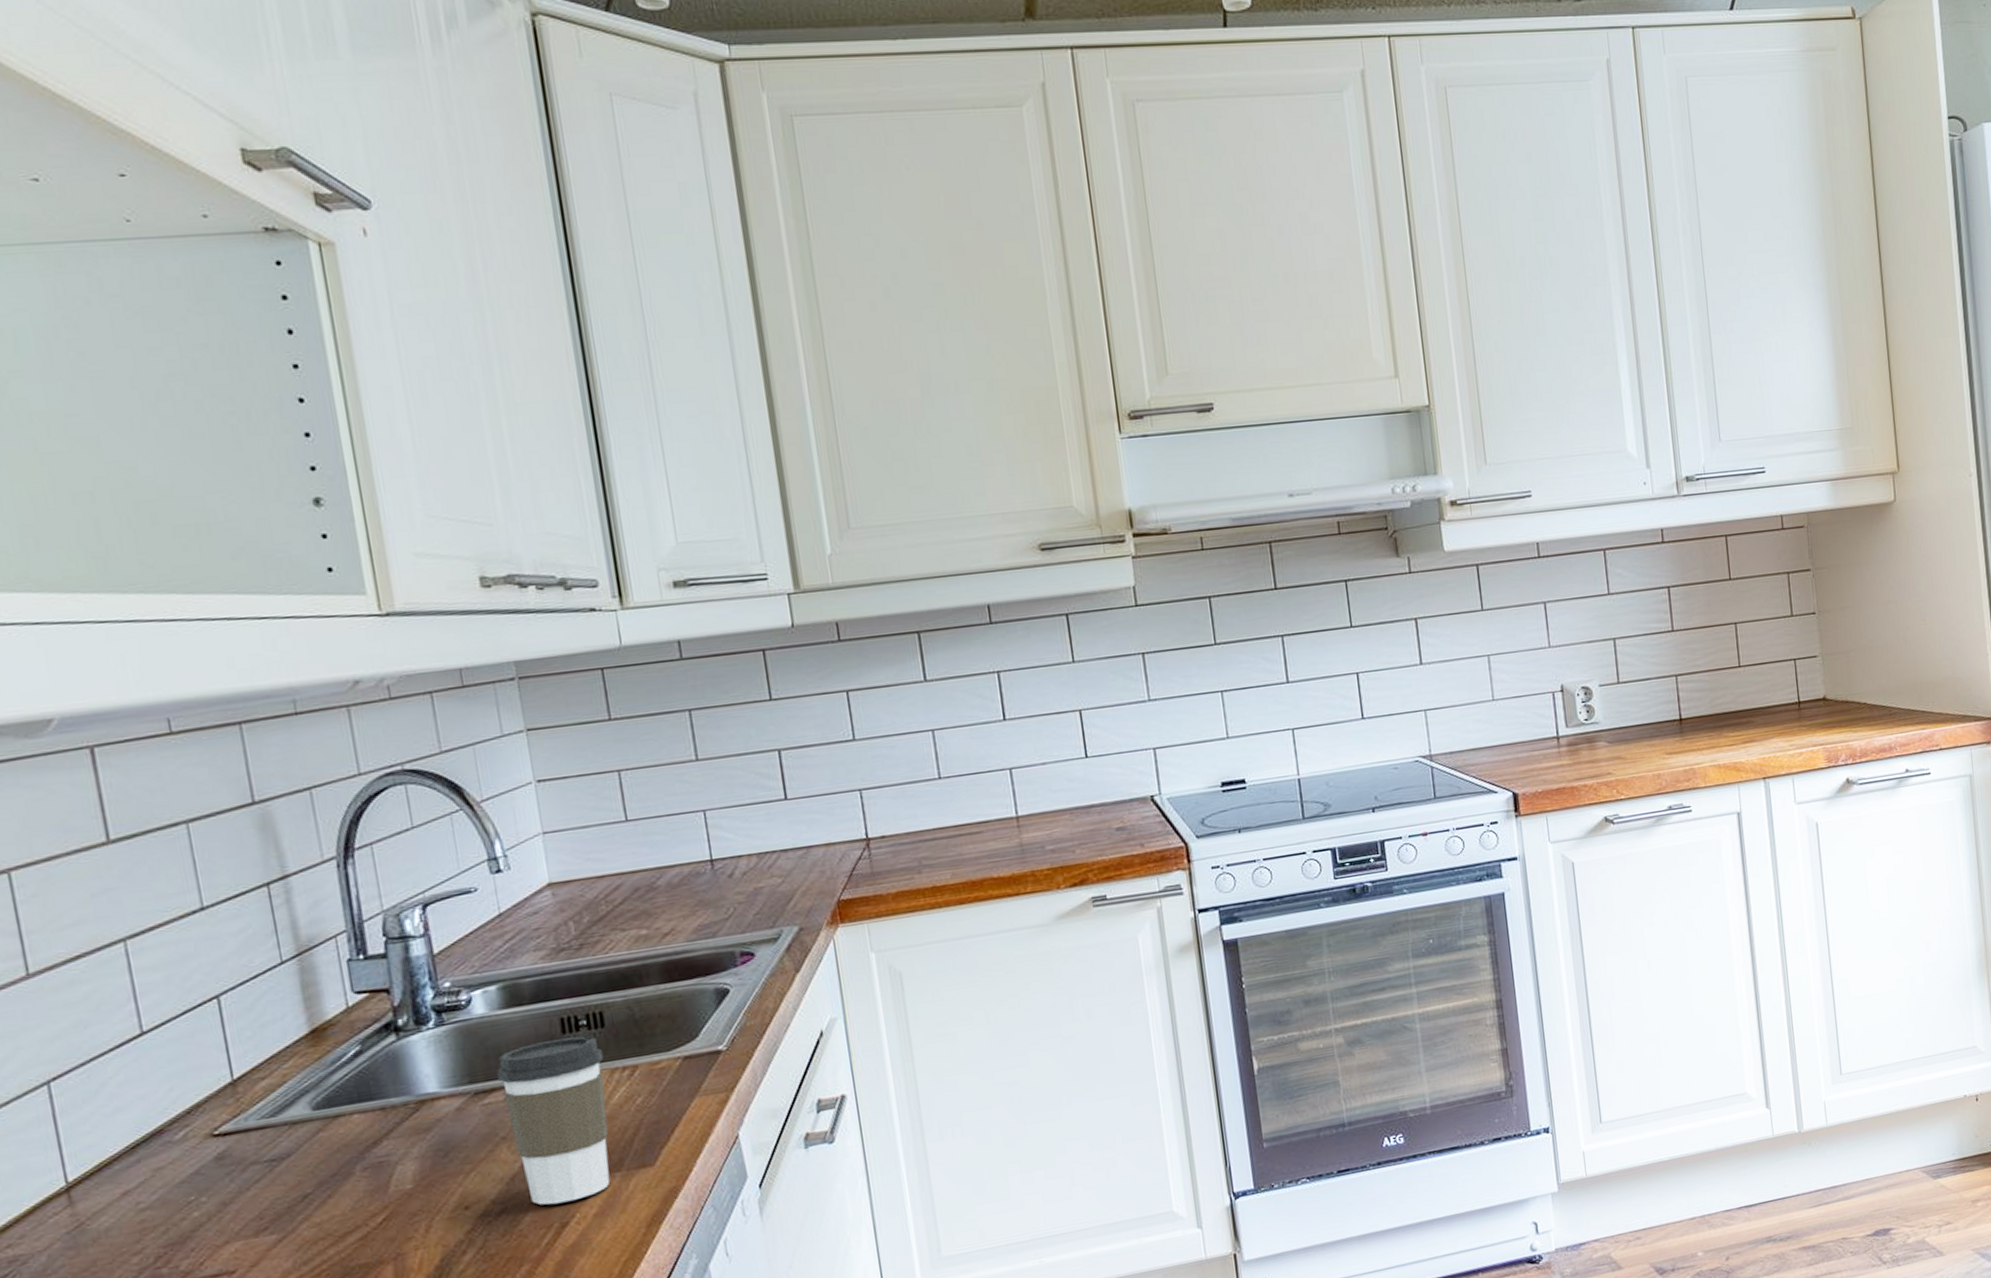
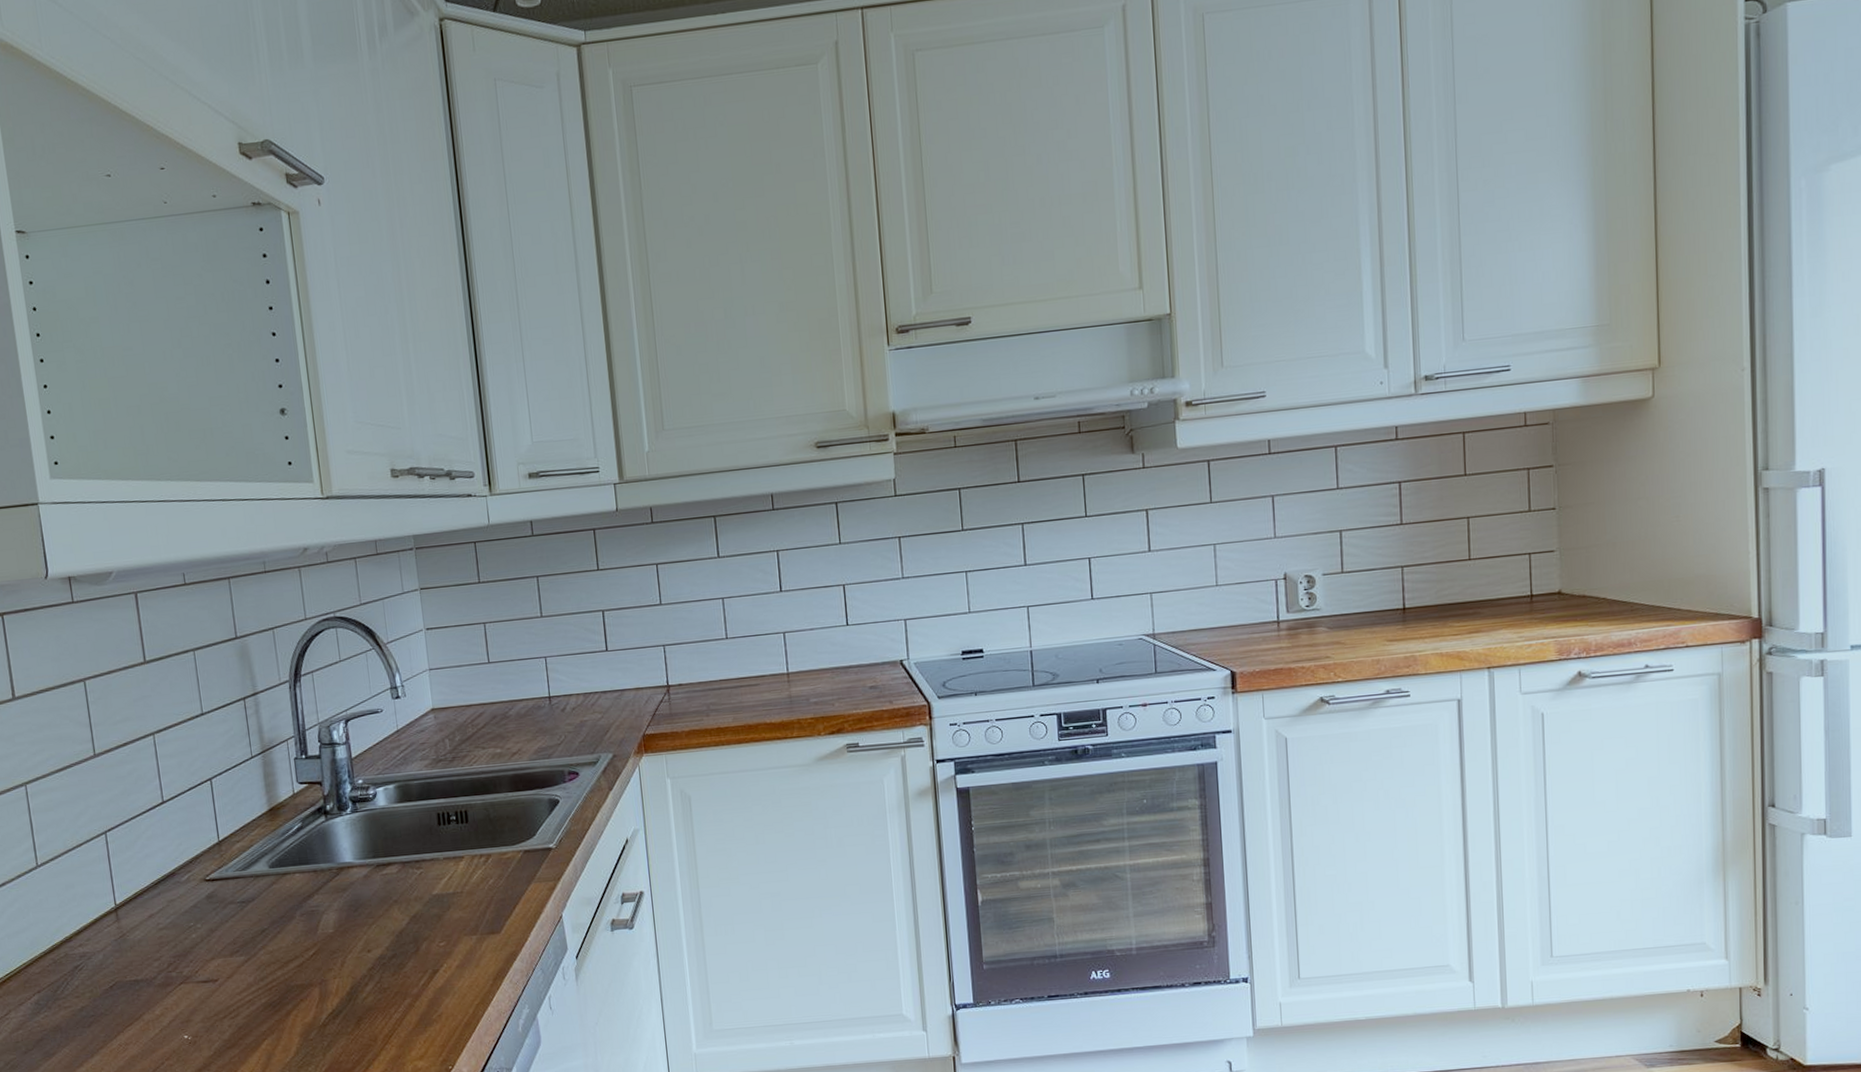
coffee cup: present [497,1036,611,1205] -> none [392,828,469,955]

